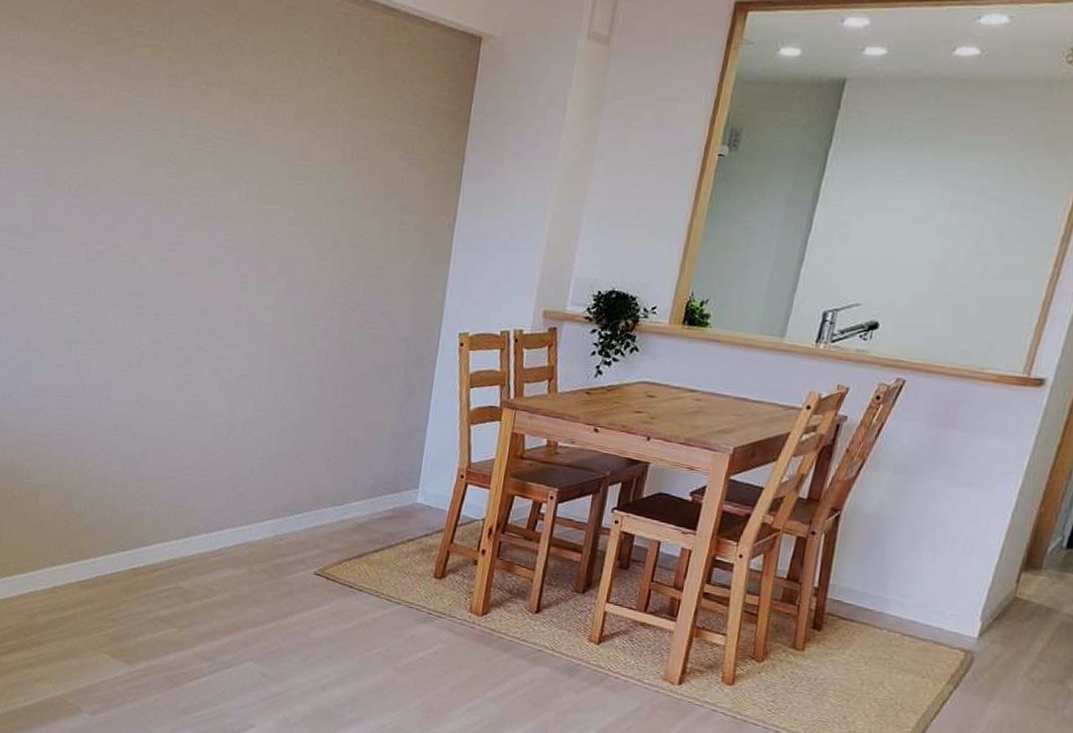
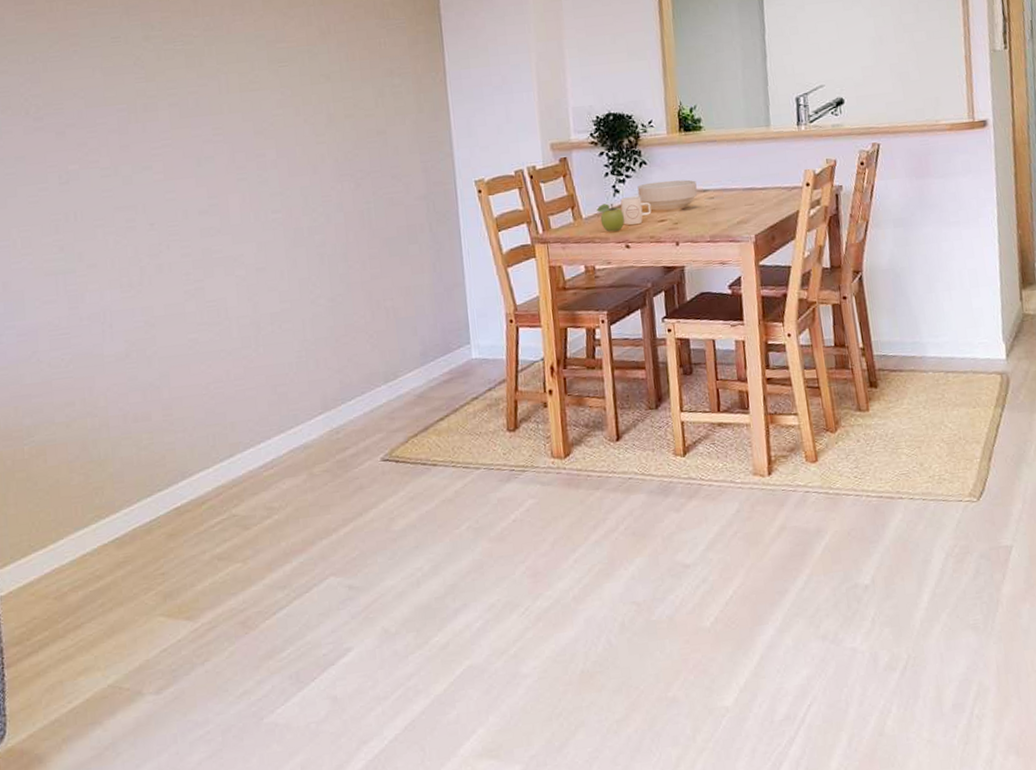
fruit: none [574,382,601,414] -> present [596,203,625,232]
mug: none [598,380,632,411] -> present [620,196,652,226]
bowl: none [621,370,687,404] -> present [637,179,698,211]

